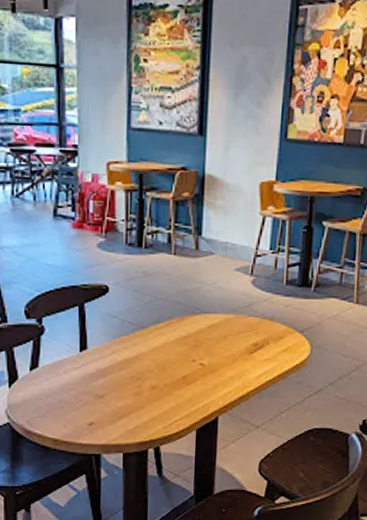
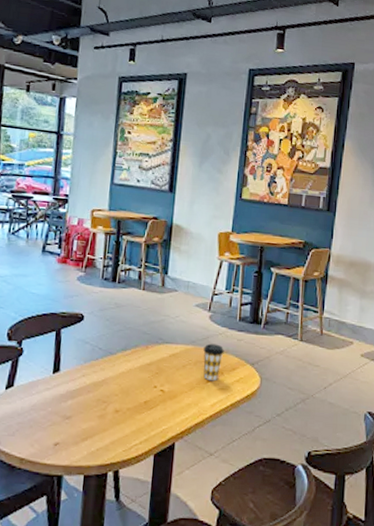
coffee cup: none [246,311,270,352] -> present [203,343,224,381]

